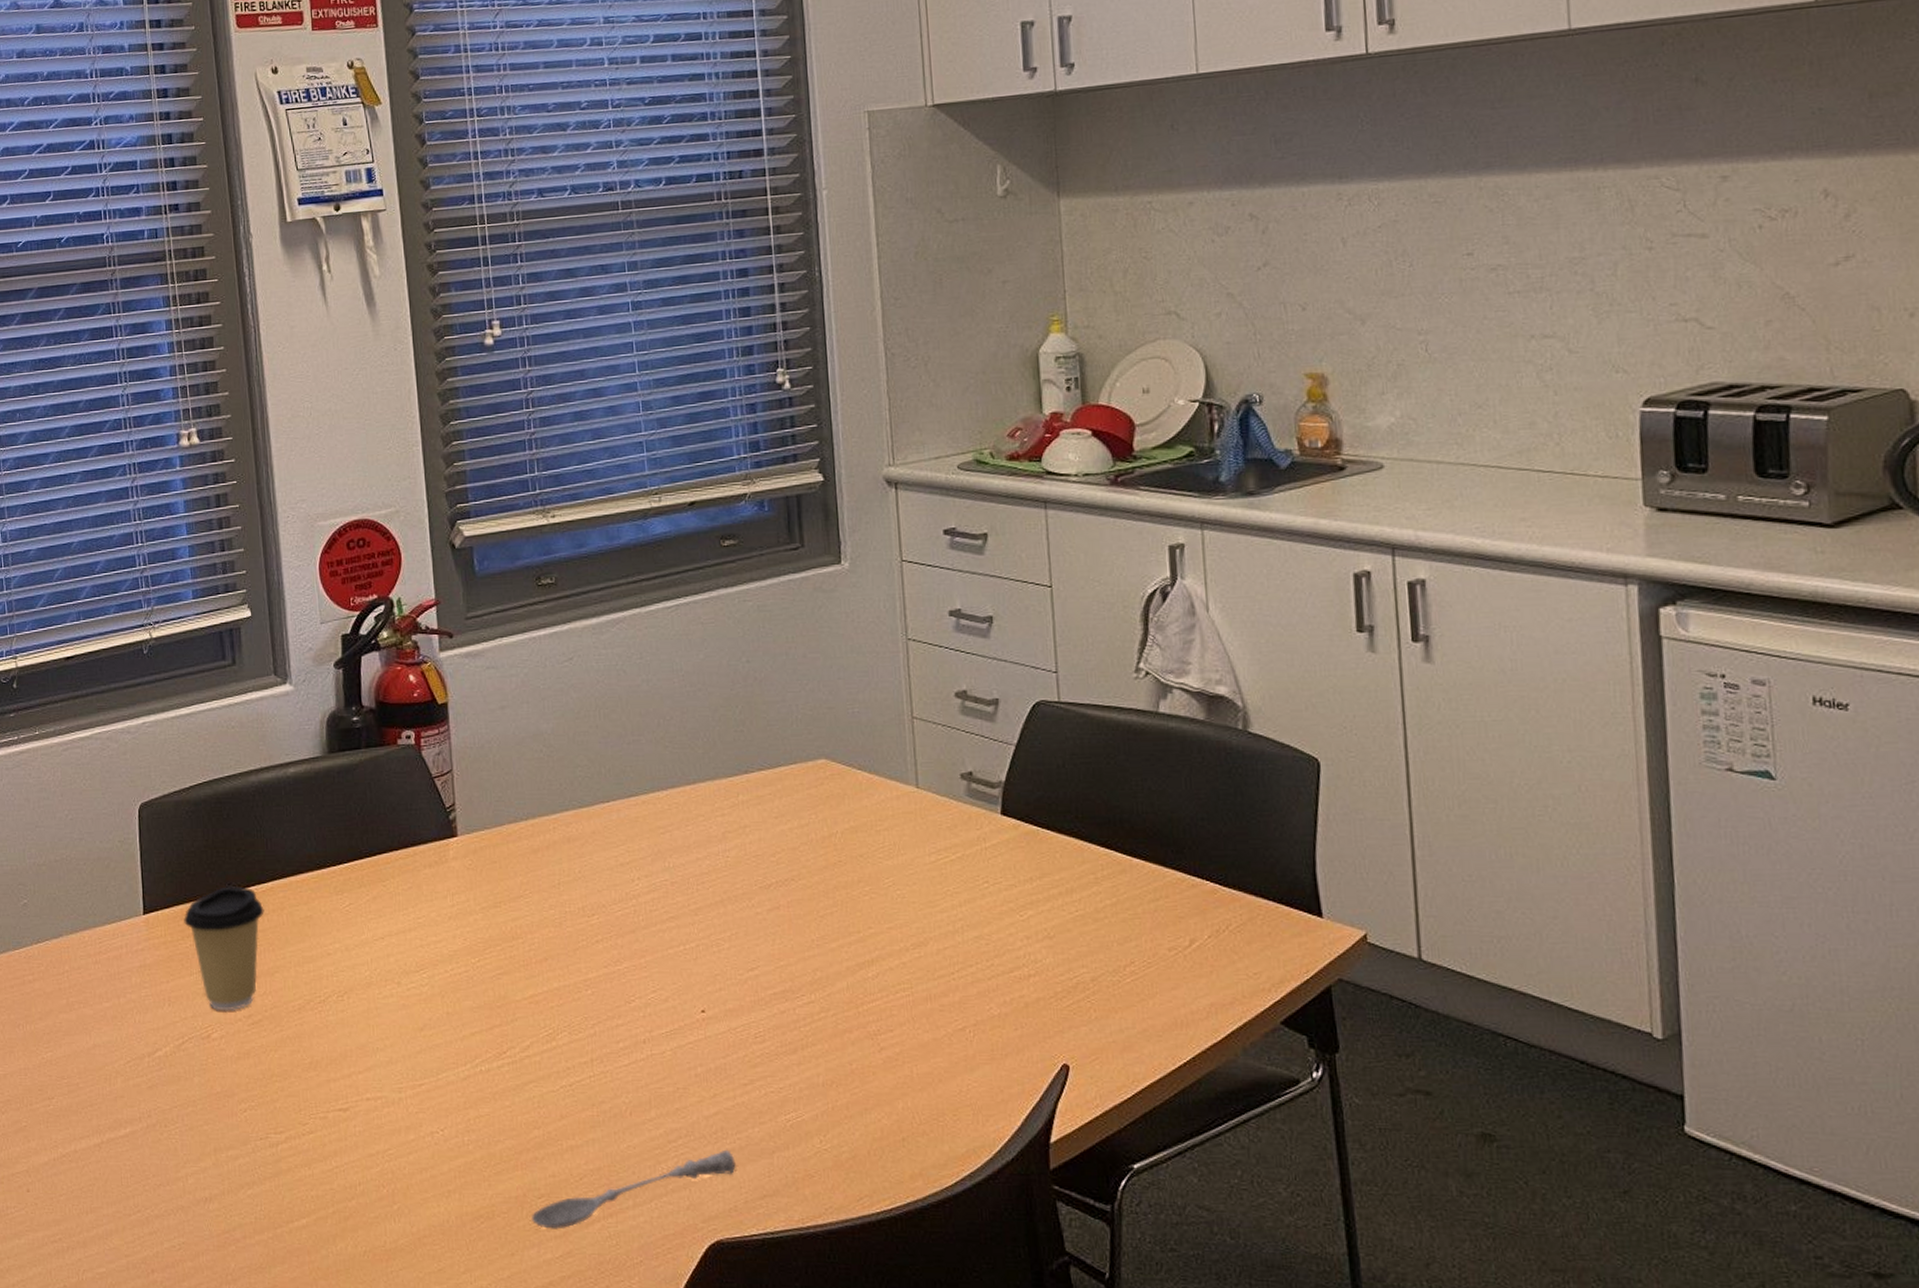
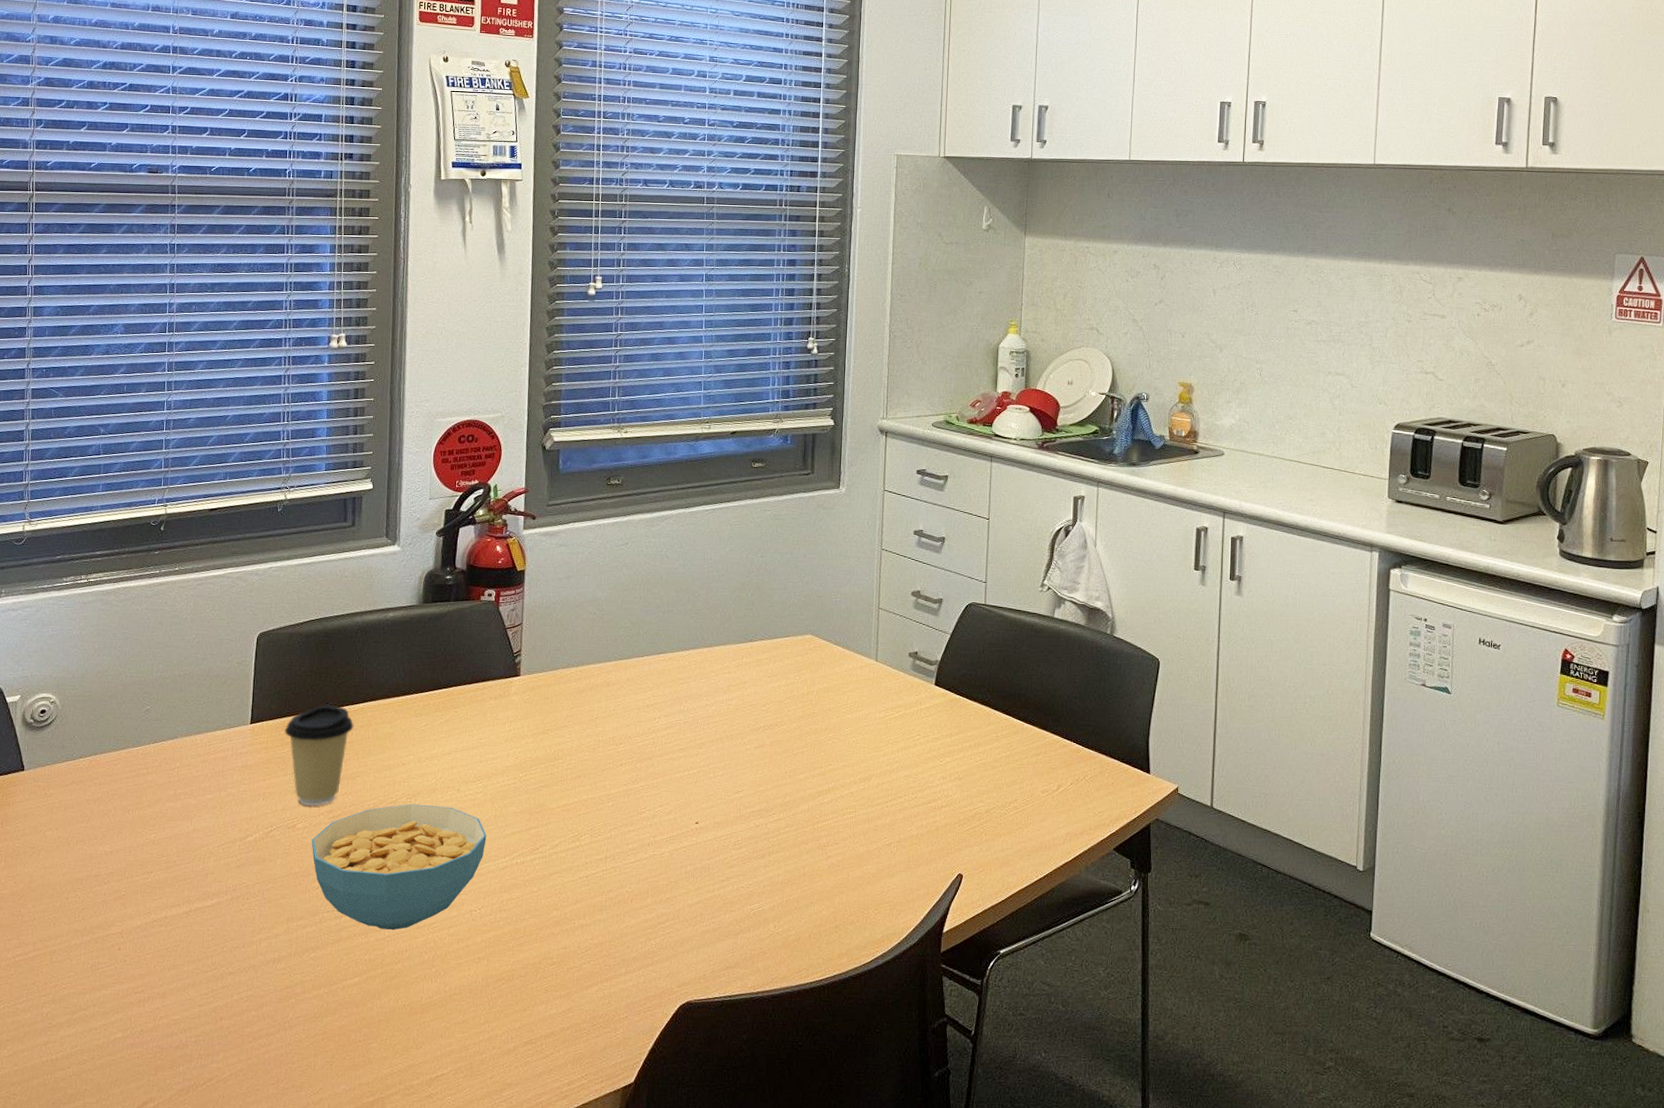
cereal bowl: none [231,1002,441,1159] -> present [311,803,487,930]
soupspoon: present [532,1149,736,1229] -> none [543,930,708,990]

